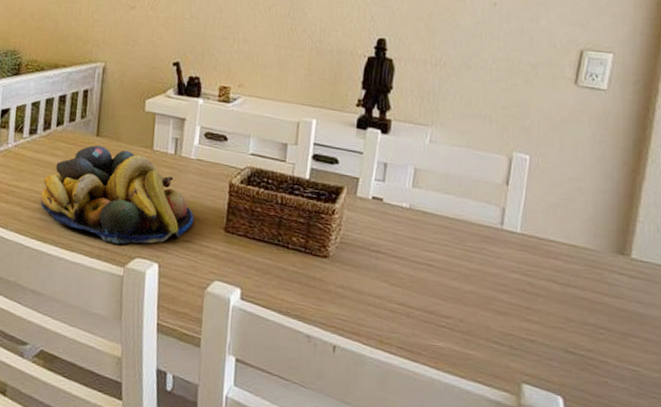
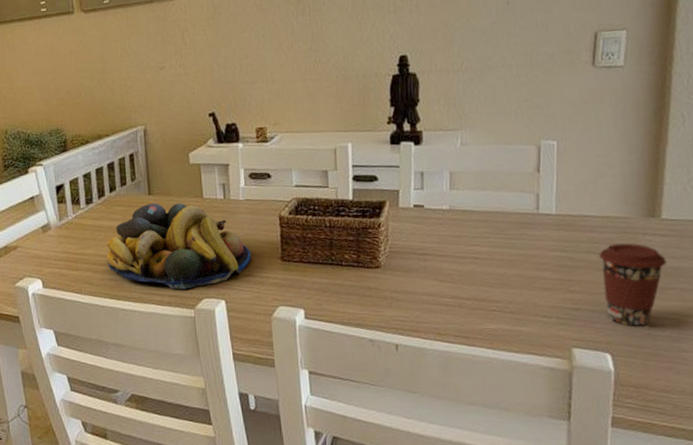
coffee cup: none [561,276,632,373] -> present [599,243,667,327]

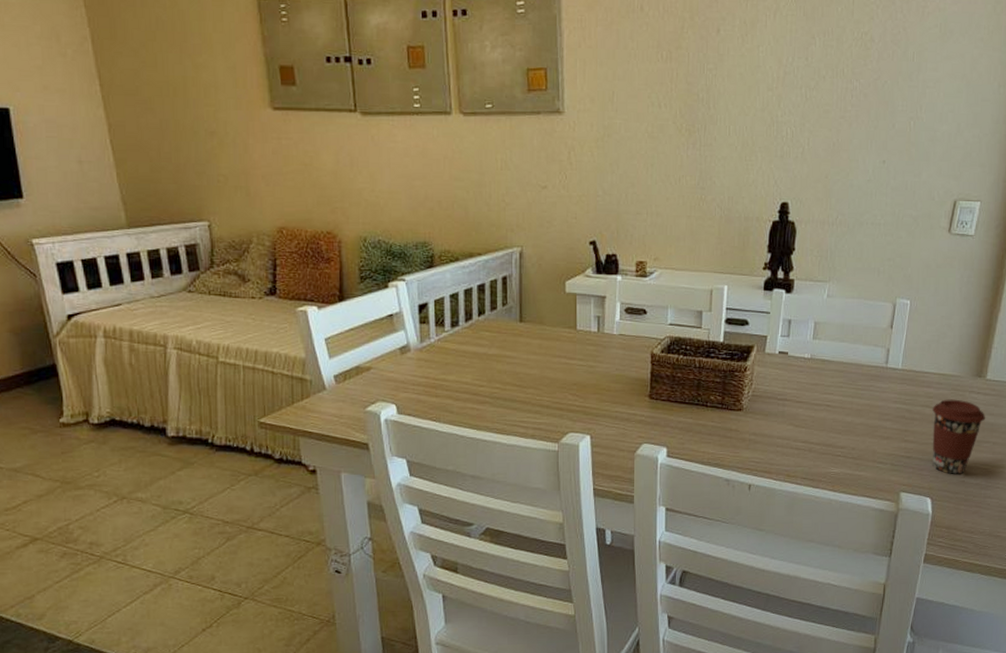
fruit bowl: present [106,203,252,290] -> none [470,331,620,423]

